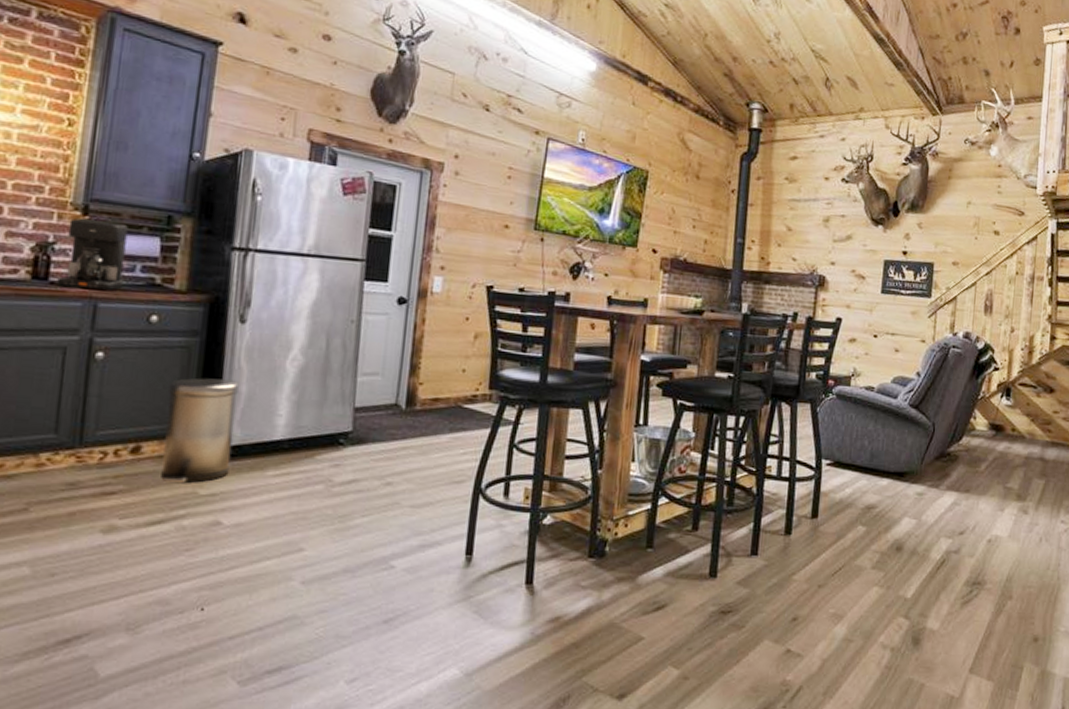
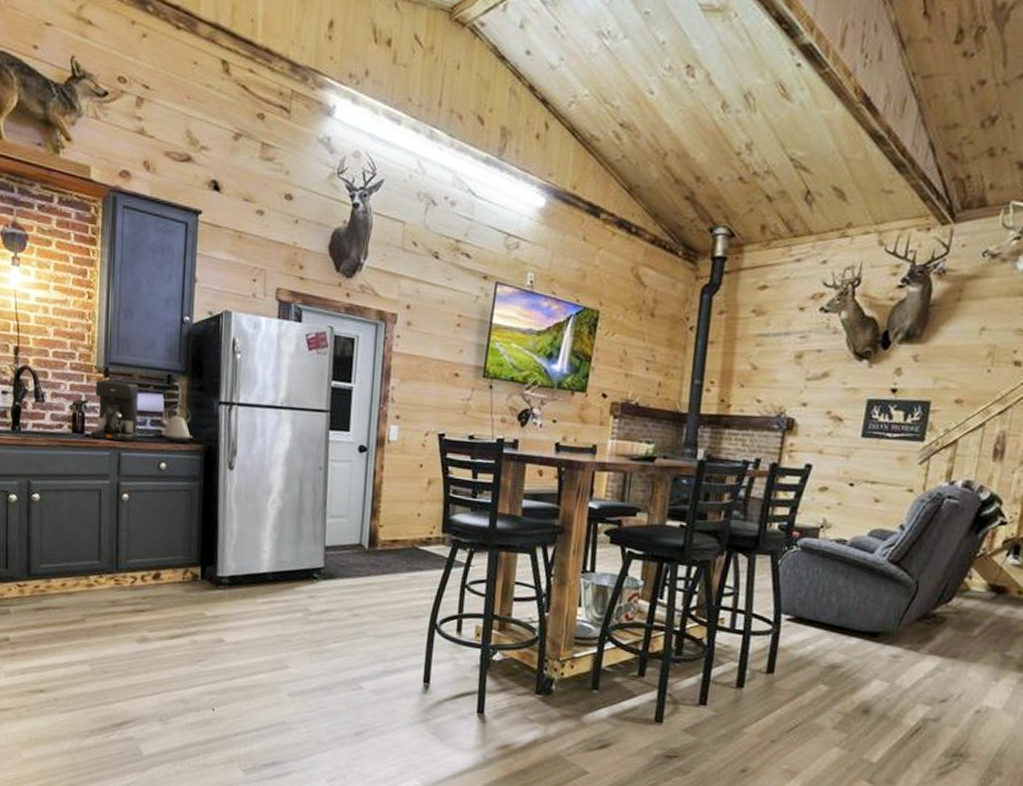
kettle: none [155,248,196,293] -> present [161,403,192,444]
pedal bin: present [161,377,239,483] -> none [176,517,231,606]

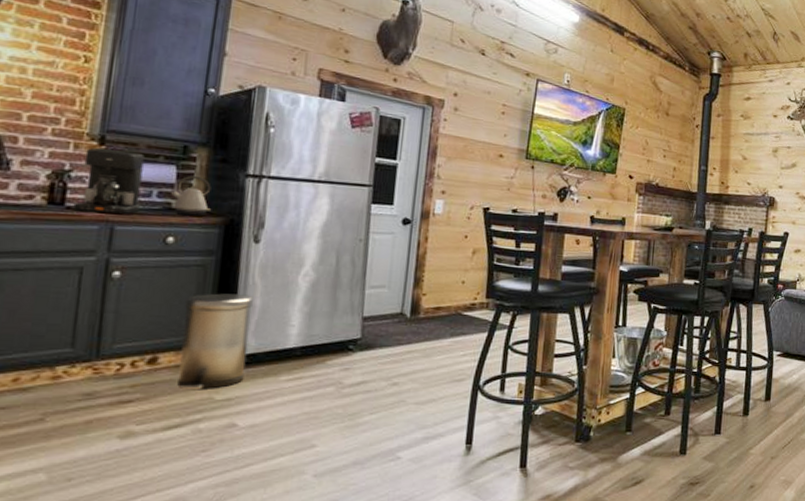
pedal bin: none [176,517,231,606] -> present [177,293,253,389]

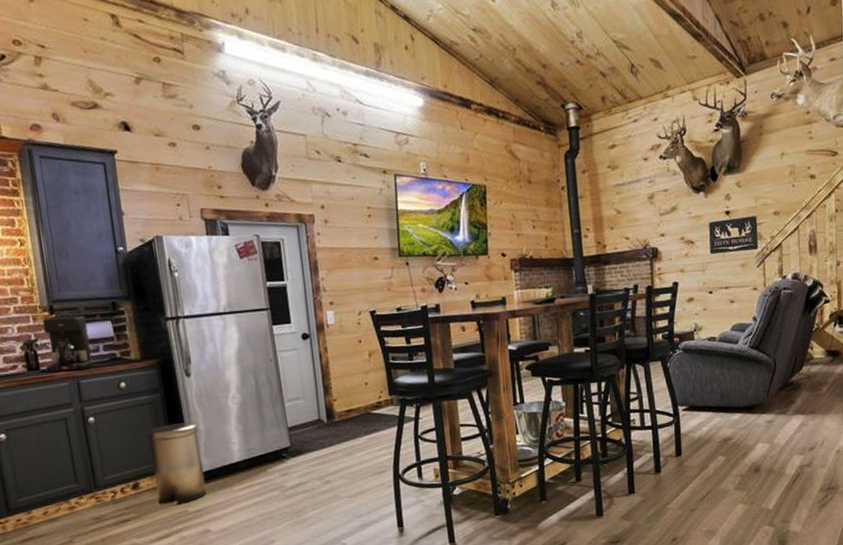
kettle: present [171,175,212,217] -> none [113,326,146,363]

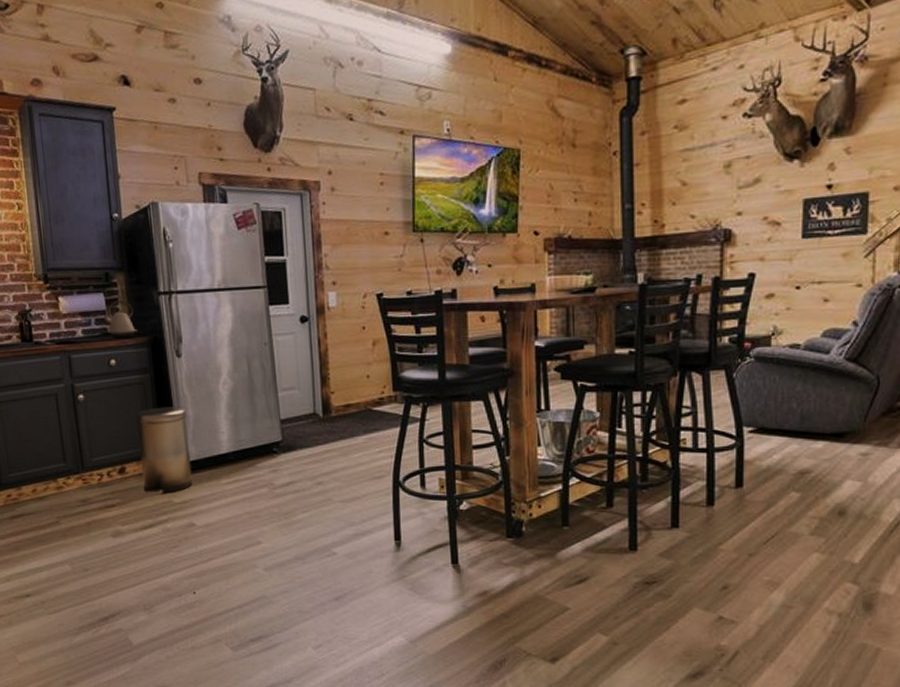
coffee maker: present [42,315,94,373] -> none [37,285,85,346]
kettle: none [113,326,146,363] -> present [105,300,137,339]

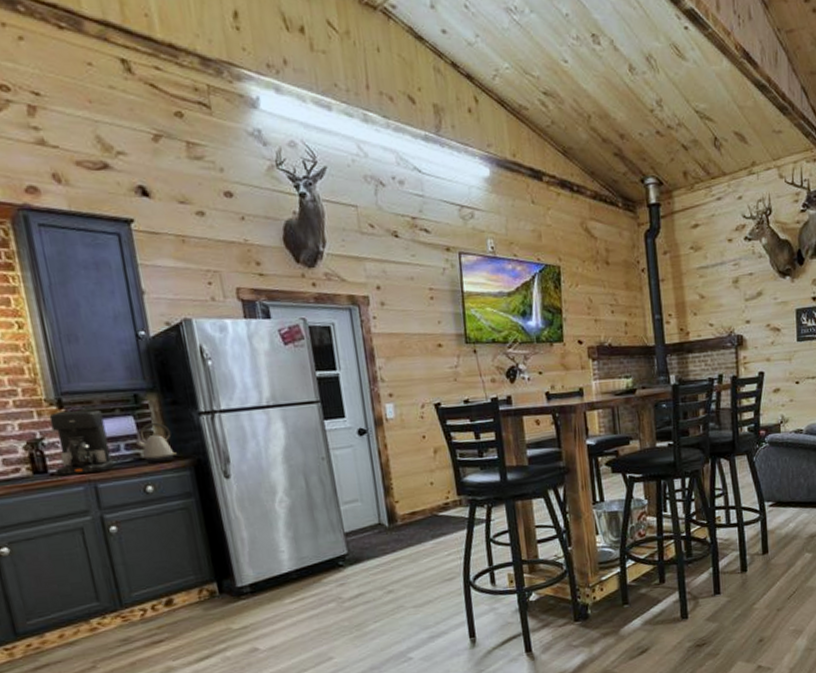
coffee maker: none [37,285,85,346] -> present [49,409,114,477]
pedal bin: present [135,406,193,494] -> none [180,529,253,624]

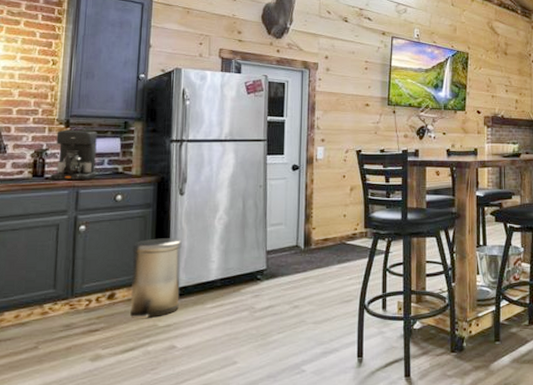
kettle: present [137,422,177,464] -> none [118,144,146,177]
pedal bin: none [180,529,253,624] -> present [130,238,182,318]

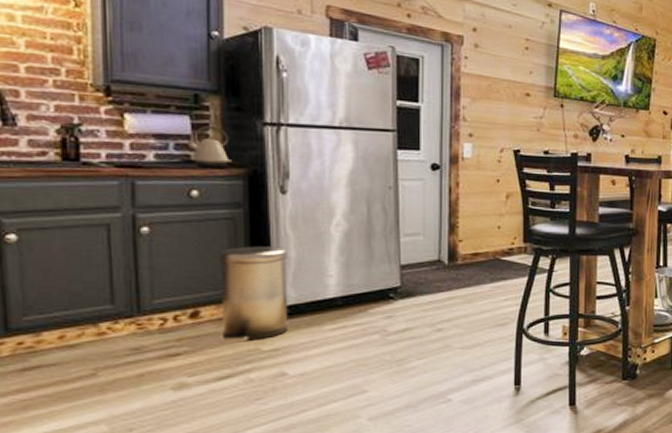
coffee maker: present [50,130,97,181] -> none [89,100,158,169]
kettle: none [118,144,146,177] -> present [188,125,231,168]

